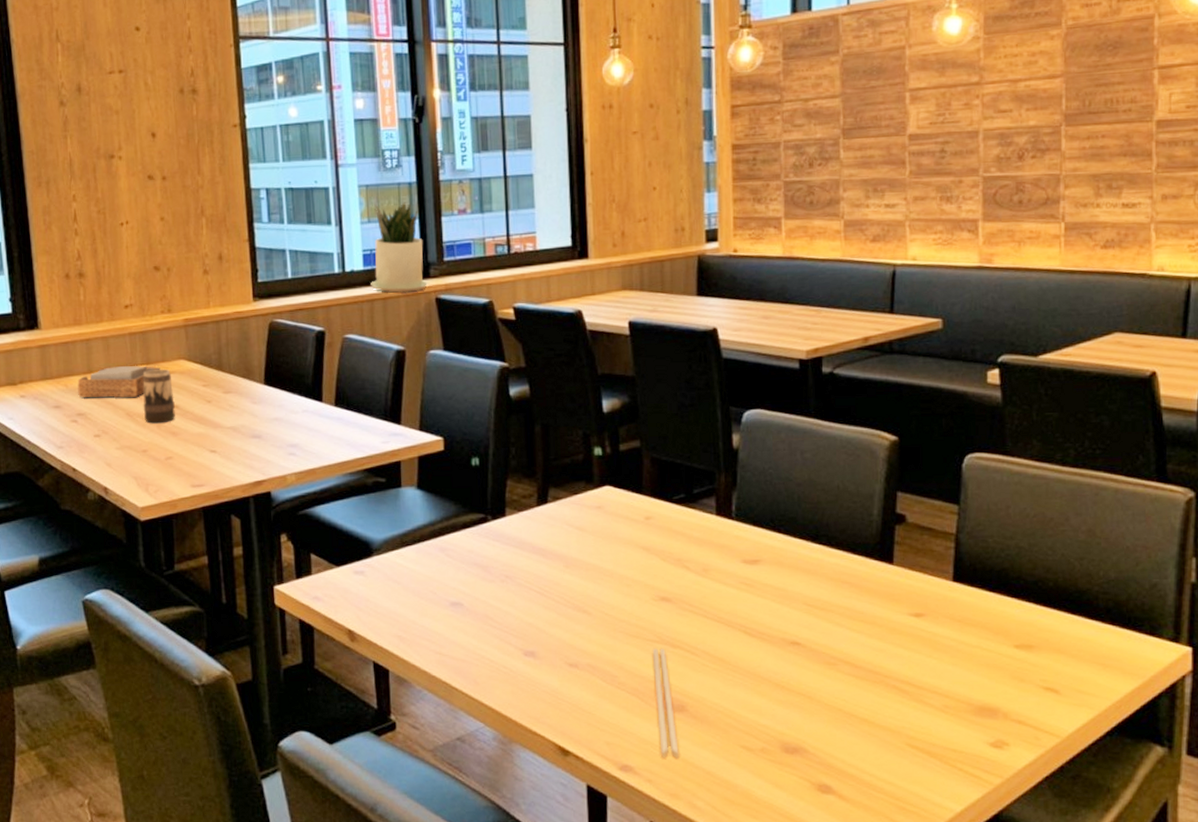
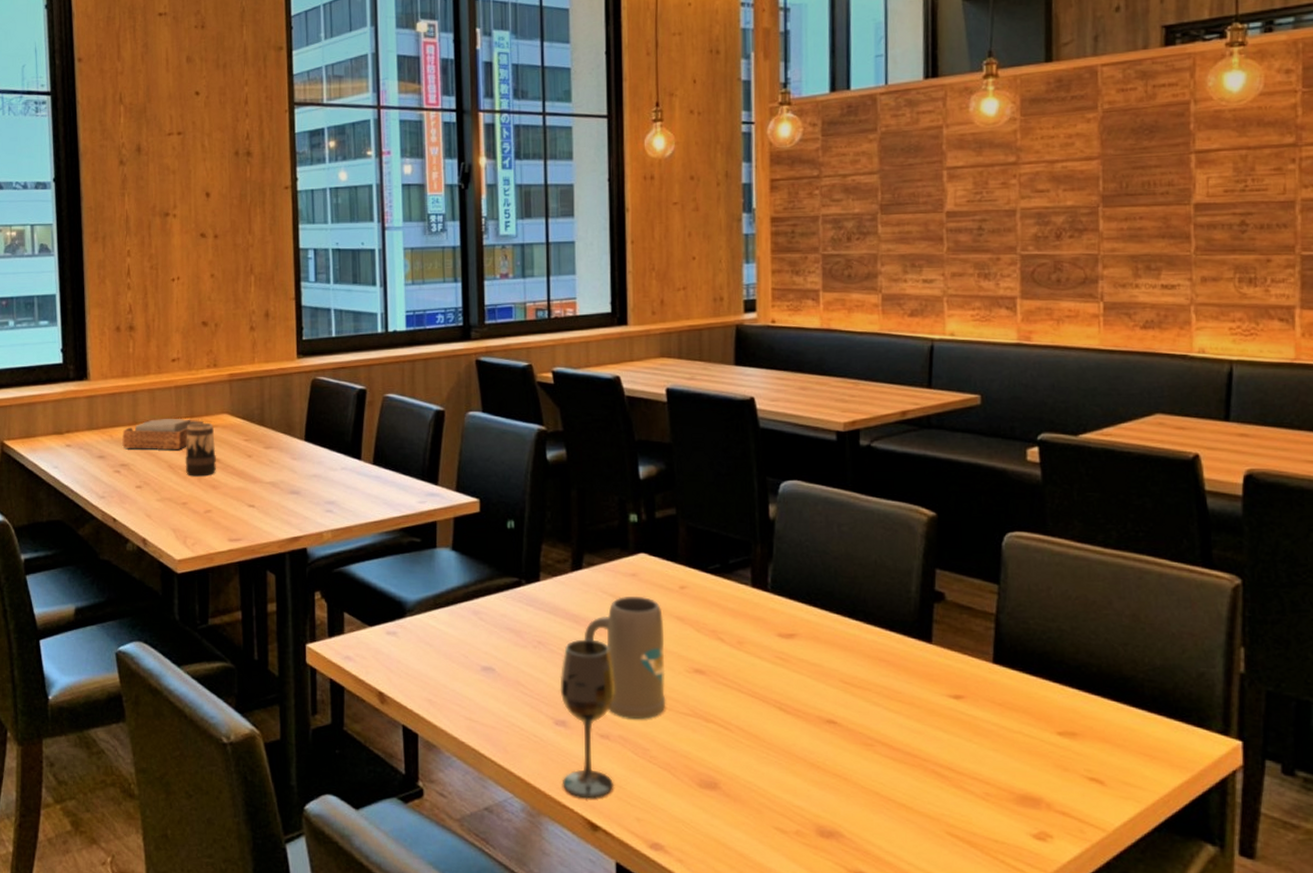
planter: present [371,202,429,293] -> none [413,265,470,354]
wine glass: none [528,572,584,726] -> present [559,639,615,799]
beer mug: none [551,528,633,647] -> present [584,596,666,719]
chopsticks: present [652,648,679,759] -> none [685,721,711,839]

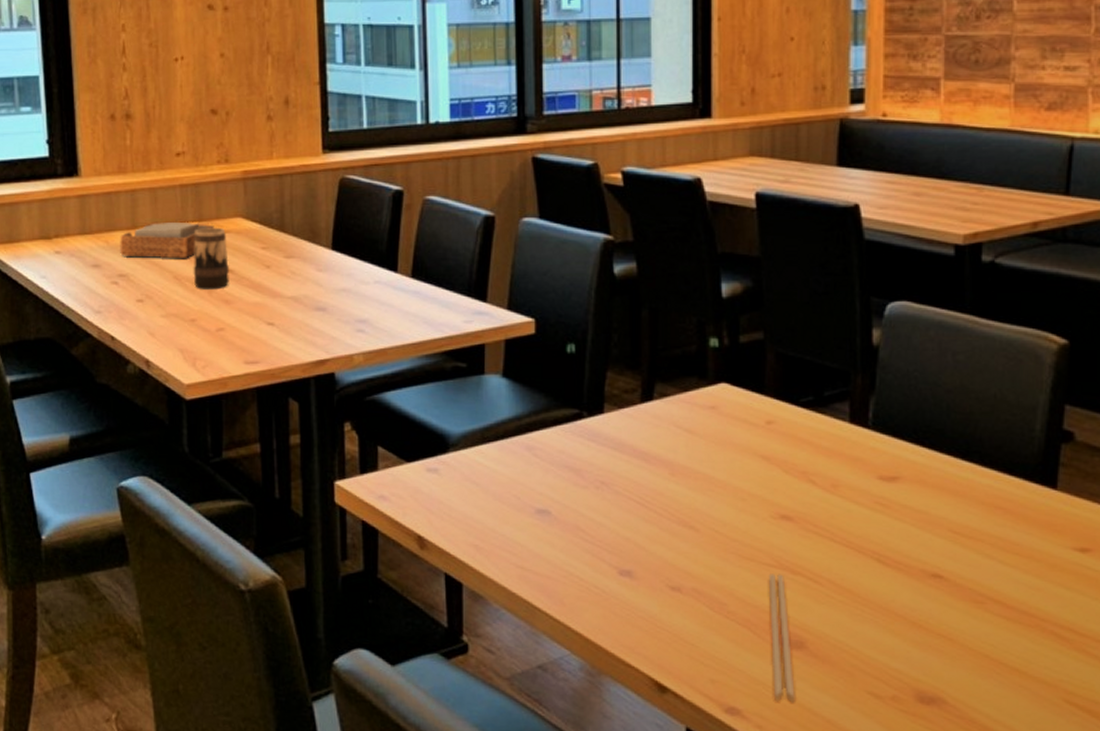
wine glass: present [559,639,615,799] -> none [625,479,689,658]
beer mug: present [584,596,666,719] -> none [654,431,747,570]
chopsticks: none [685,721,711,839] -> present [768,573,795,703]

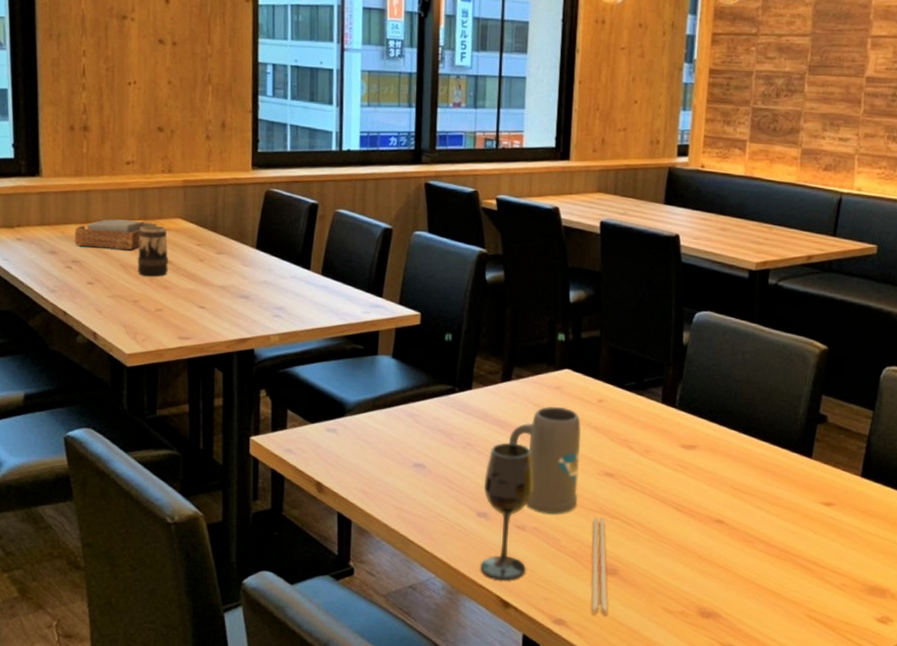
wine glass: none [625,479,689,658] -> present [481,442,534,581]
beer mug: none [654,431,747,570] -> present [508,406,582,514]

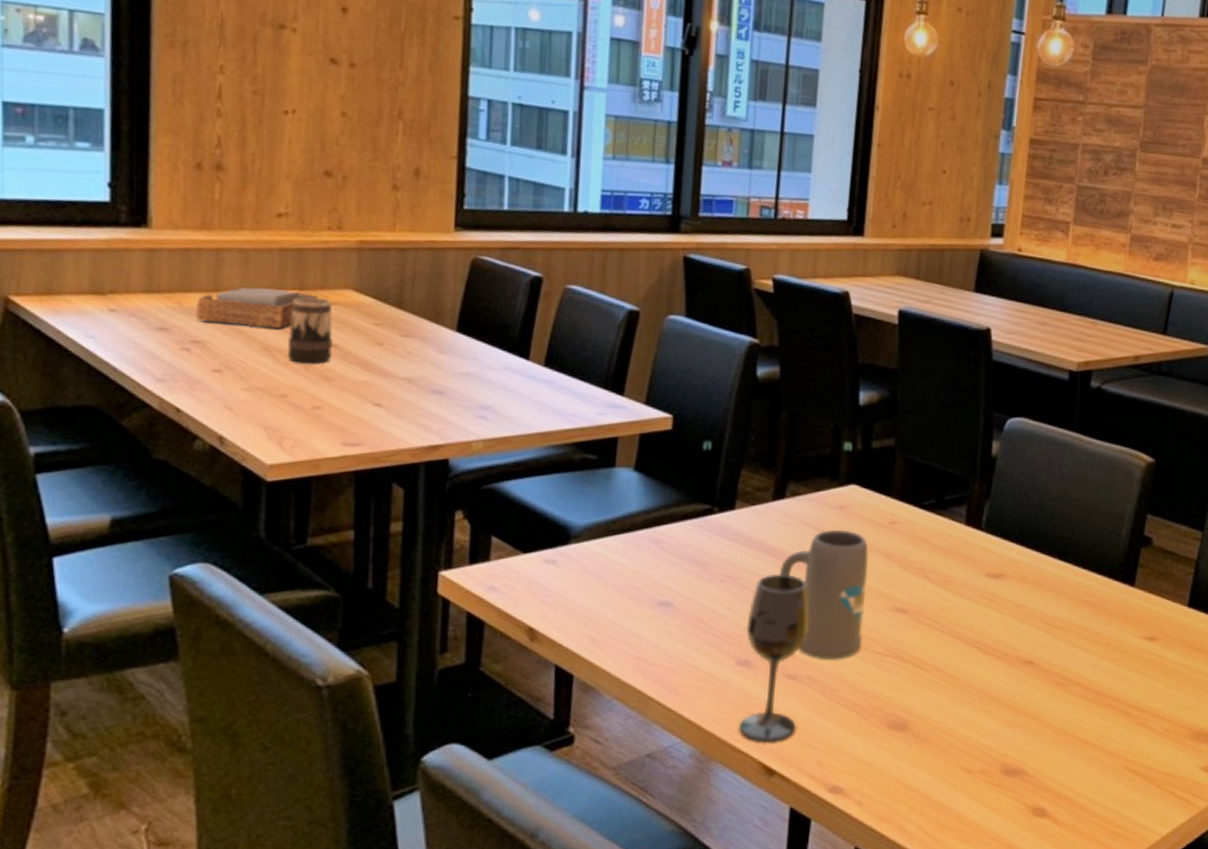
chopsticks: present [591,517,608,616] -> none [874,662,896,780]

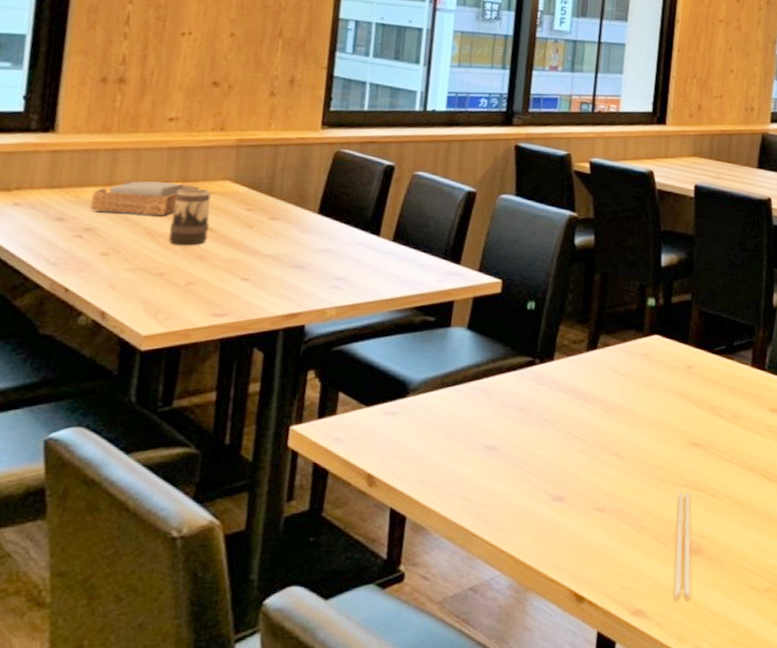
wine glass: present [739,574,809,743] -> none [553,416,617,572]
beer mug: present [779,529,870,659] -> none [591,375,669,491]
chopsticks: none [874,662,896,780] -> present [673,492,692,602]

